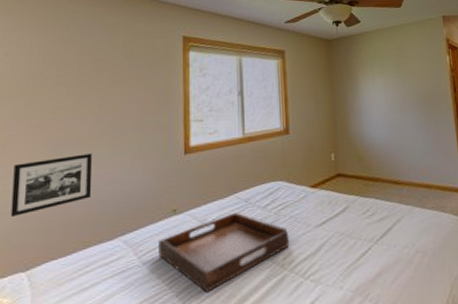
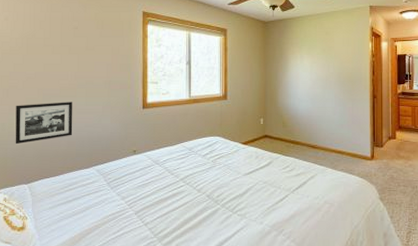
serving tray: present [158,212,290,293] -> none [122,157,223,214]

